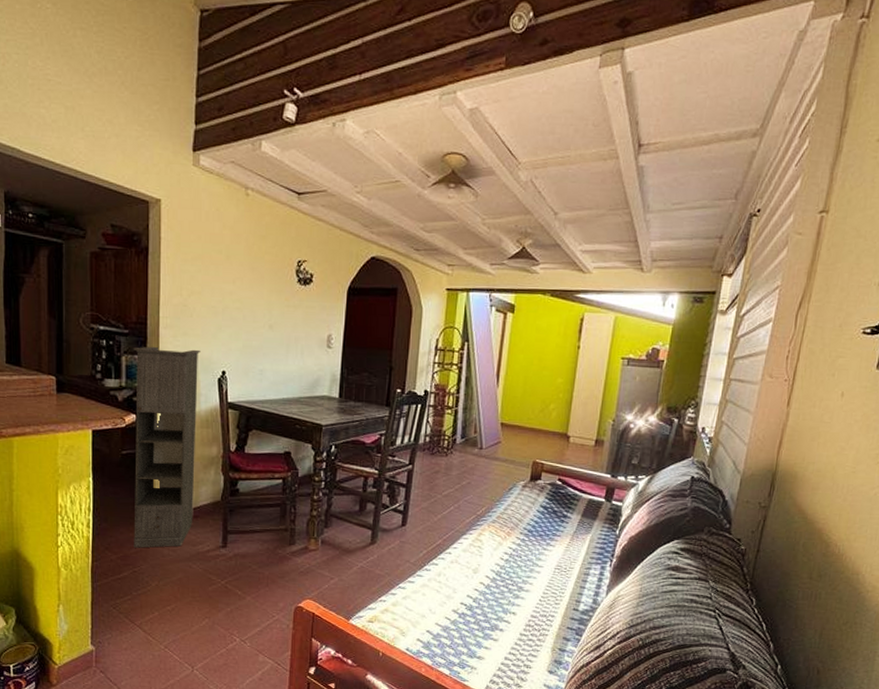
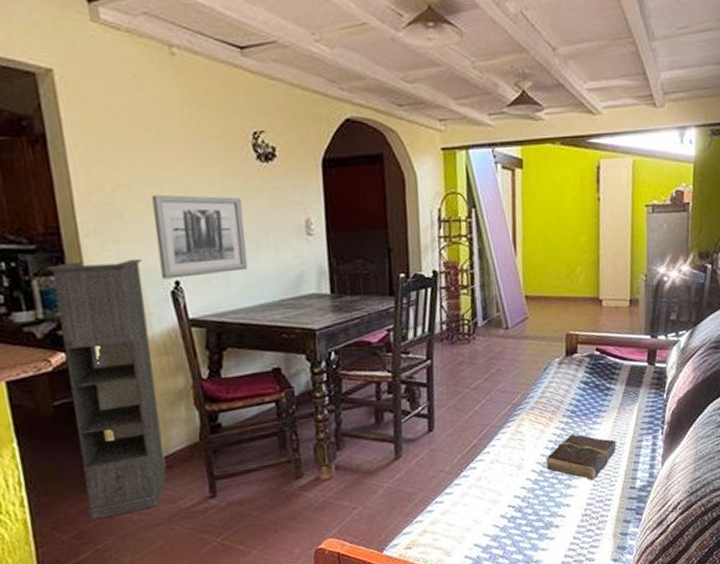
wall art: none [214,302,281,370] -> present [151,194,248,279]
book: none [499,551,566,596] -> present [545,434,617,481]

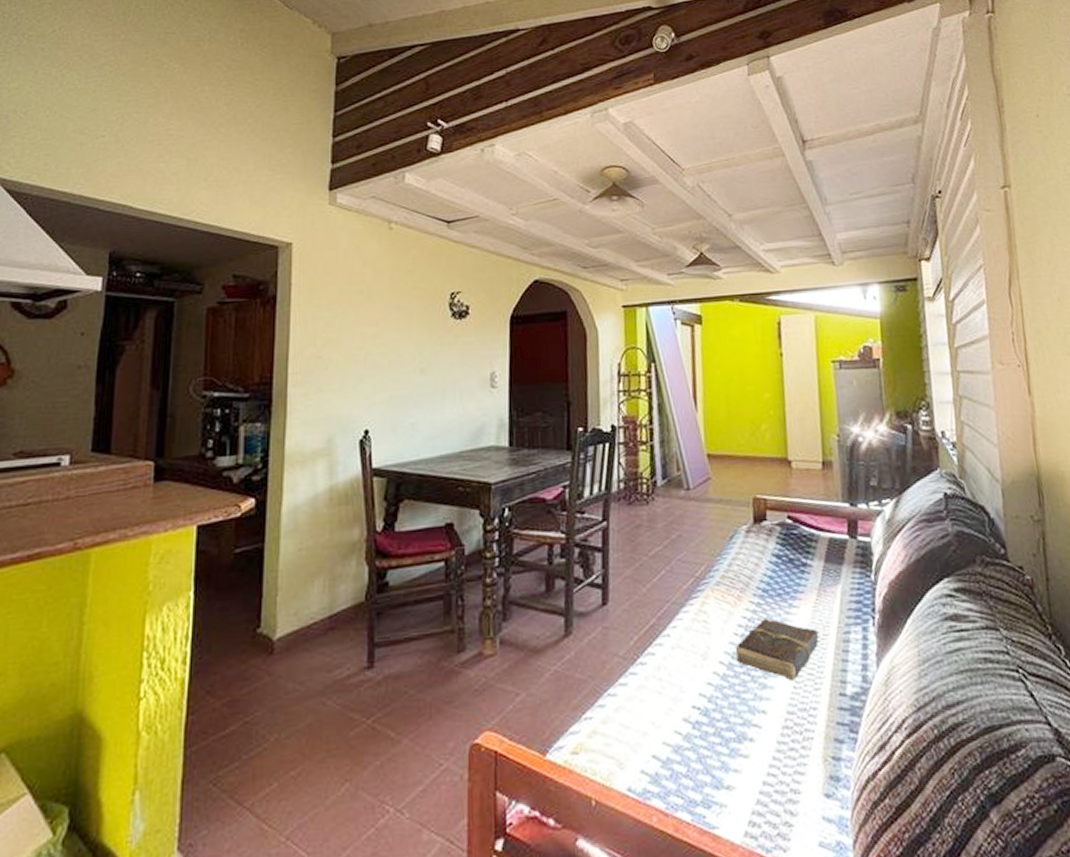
storage cabinet: present [47,258,167,521] -> none [246,407,338,686]
wall art: present [151,194,248,279] -> none [354,348,434,428]

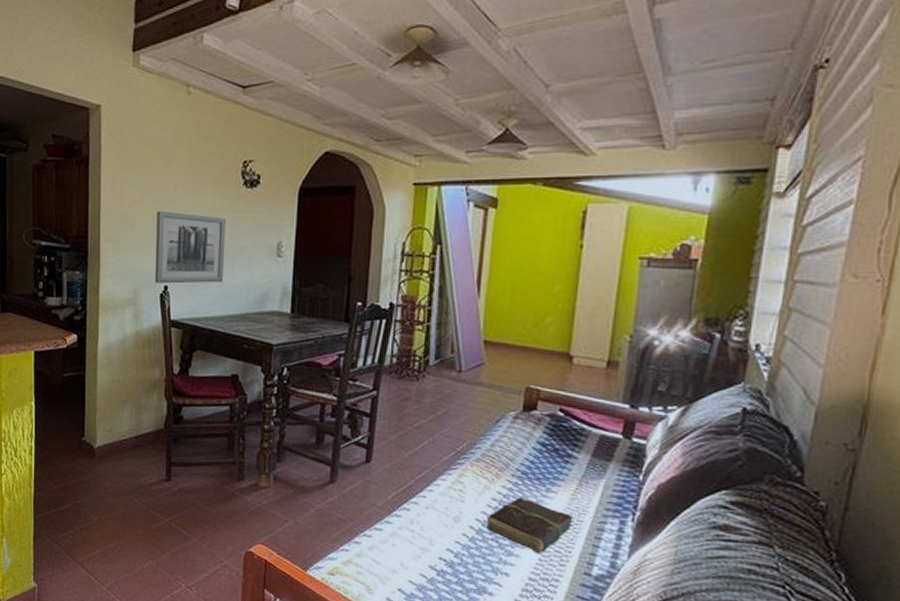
wall art: none [354,348,434,428] -> present [155,211,226,284]

